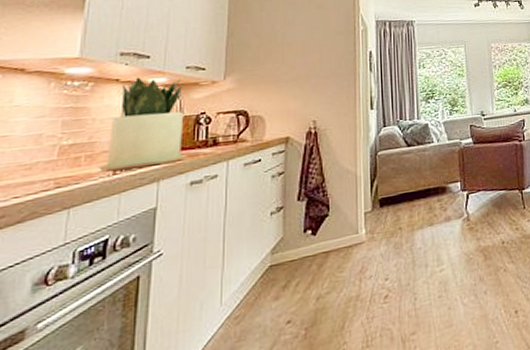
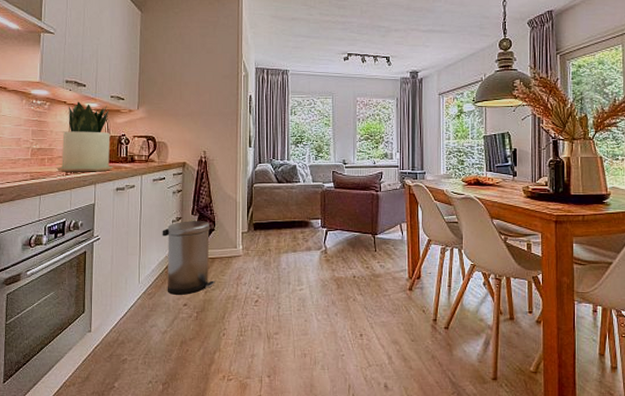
pedal bin: none [256,206,331,312] -> present [162,221,215,295]

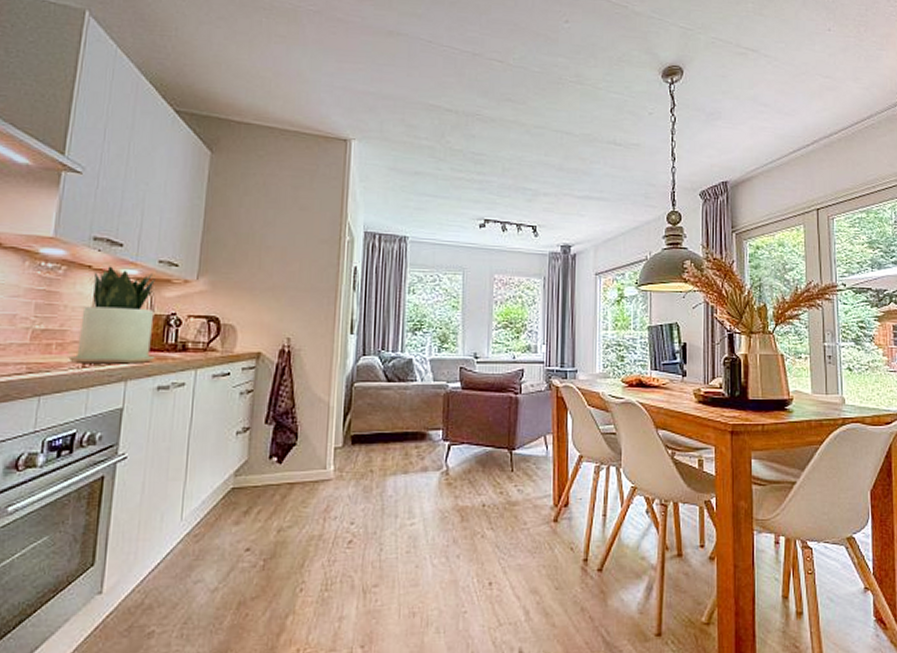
pedal bin: present [162,221,215,295] -> none [220,432,294,536]

